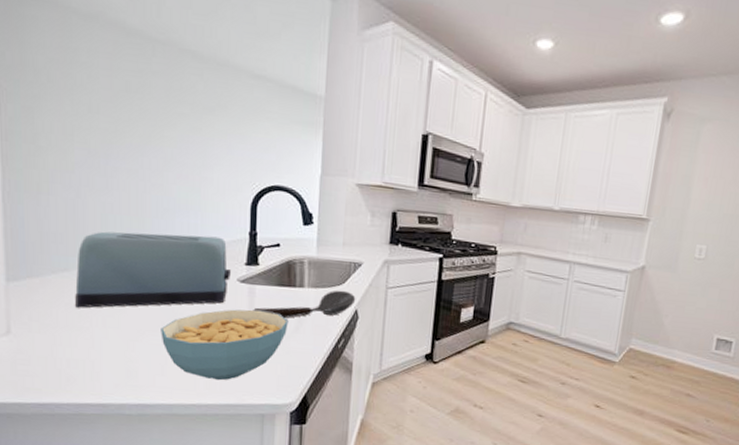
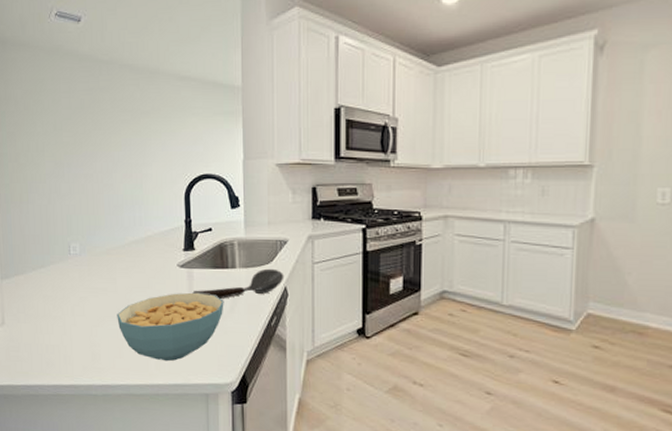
toaster: present [75,231,231,308] -> none [50,227,171,299]

